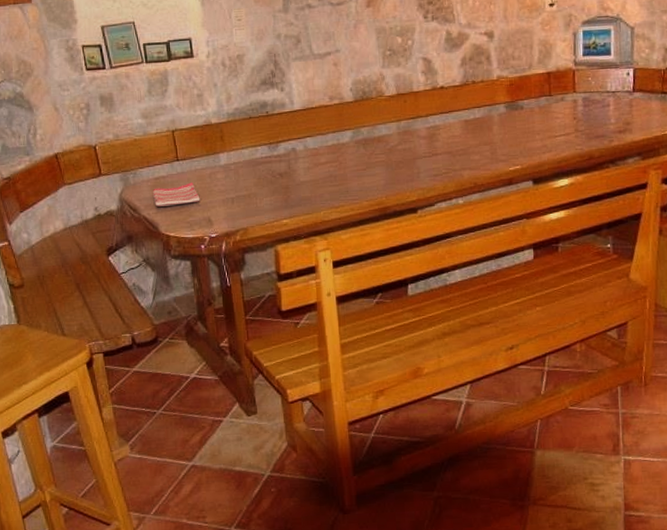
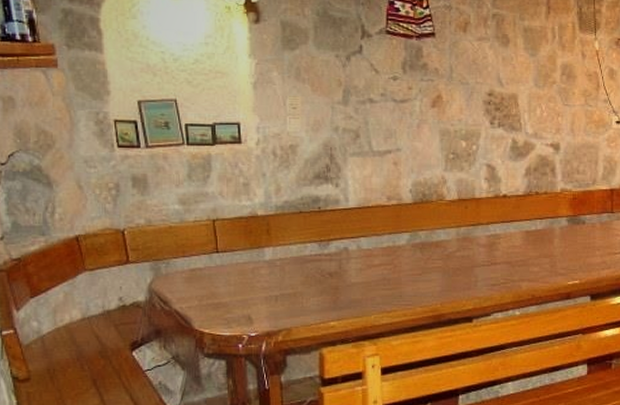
dish towel: present [153,182,200,207] -> none [187,276,240,300]

